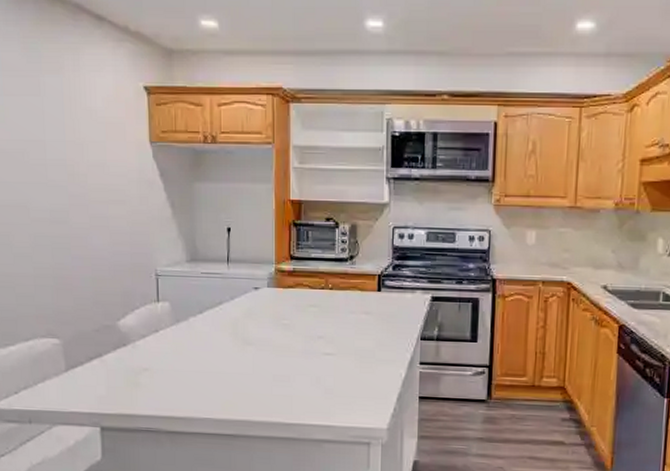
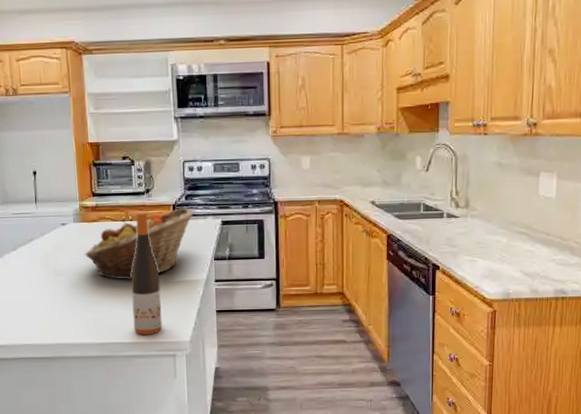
fruit basket: none [278,279,401,355] -> present [85,208,193,280]
wine bottle: none [326,281,358,419] -> present [131,212,162,335]

